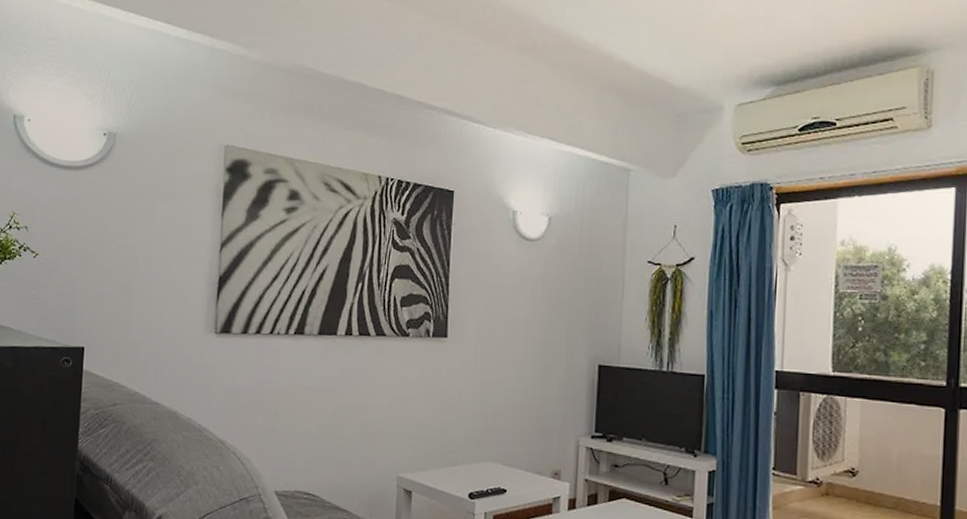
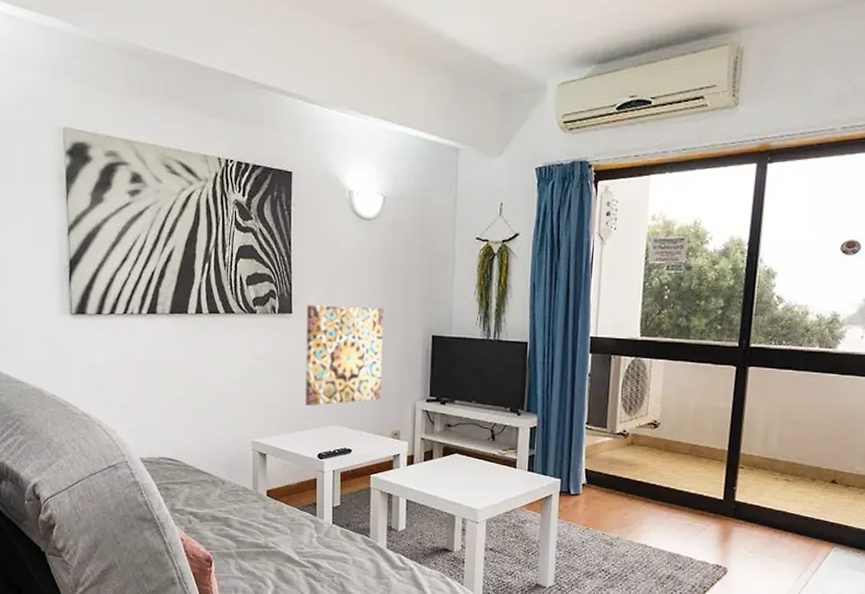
wall art: none [457,329,546,440] -> present [305,305,384,407]

